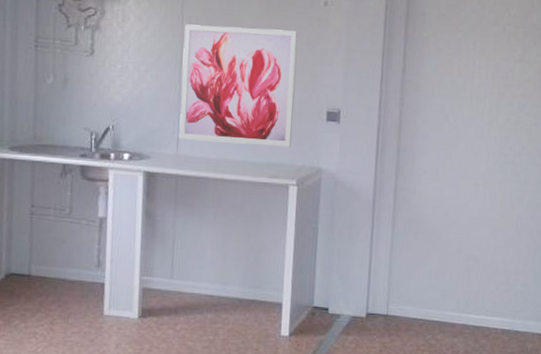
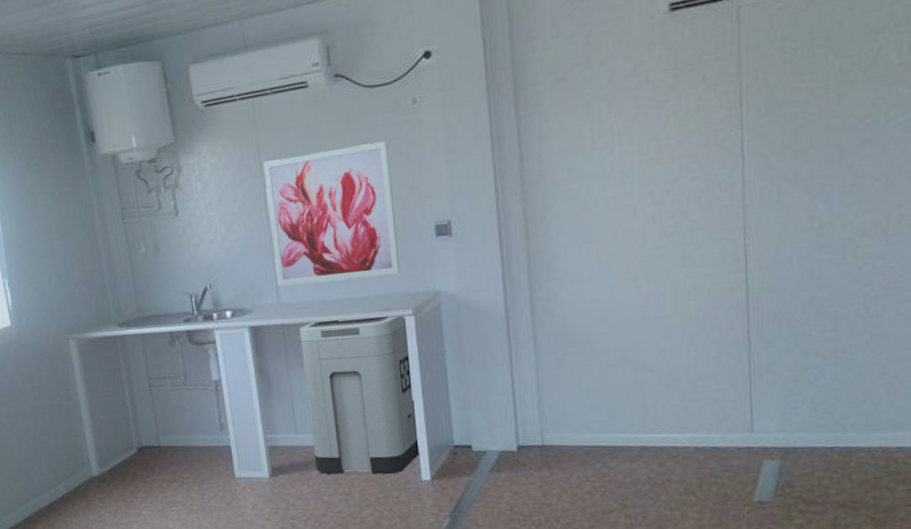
trash can: none [185,176,289,327] -> present [299,316,421,475]

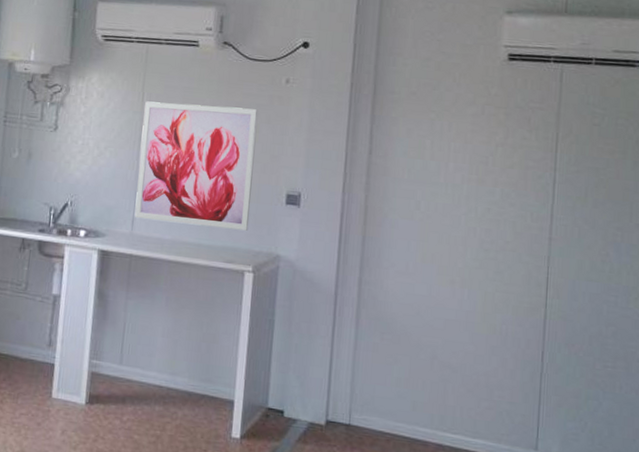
trash can: present [299,316,421,475] -> none [132,257,244,426]

